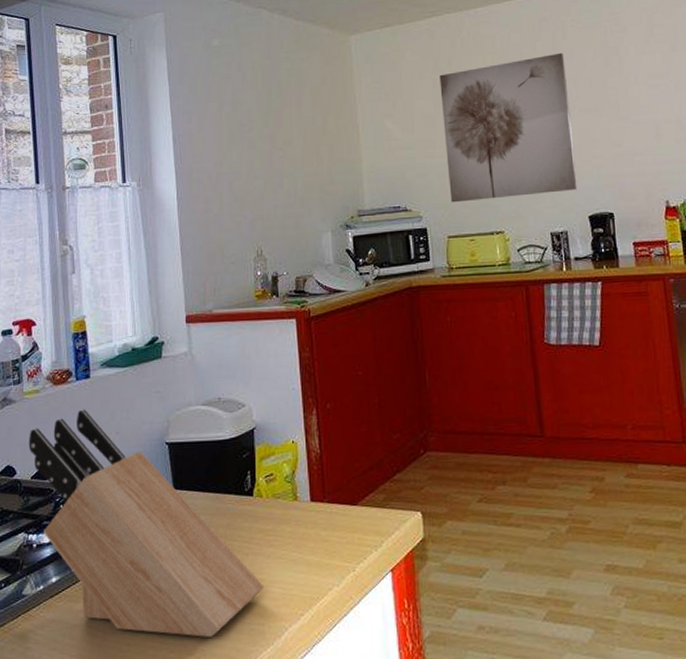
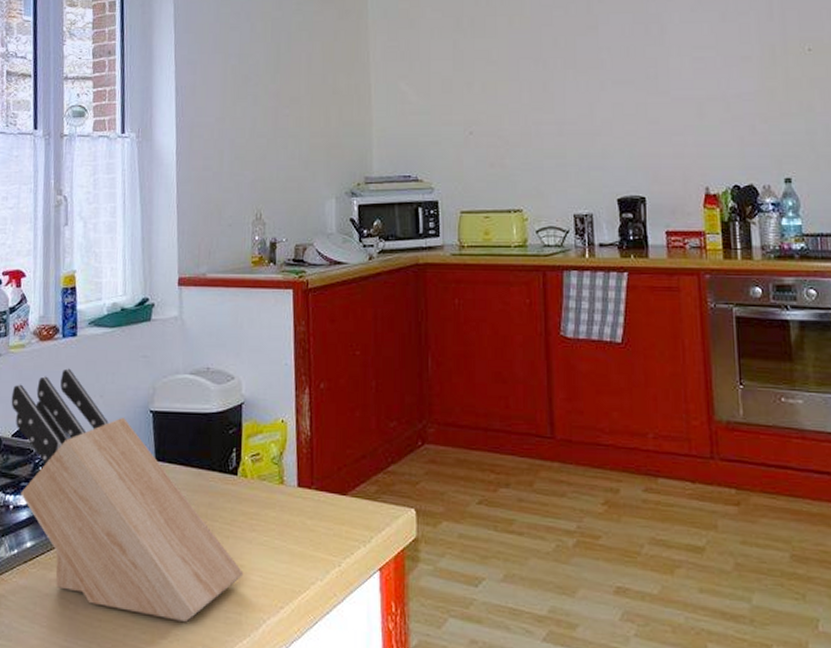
wall art: present [439,52,578,203] -> none [461,17,606,175]

